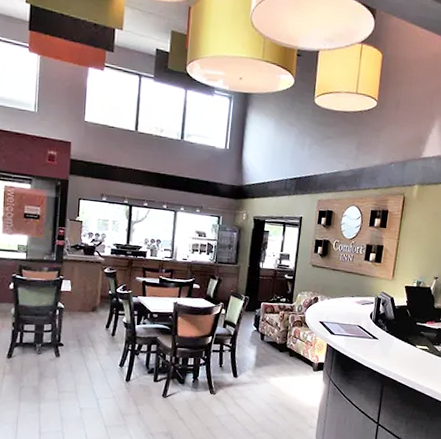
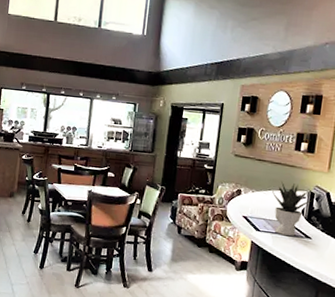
potted plant: none [345,288,379,338] -> present [272,181,313,236]

